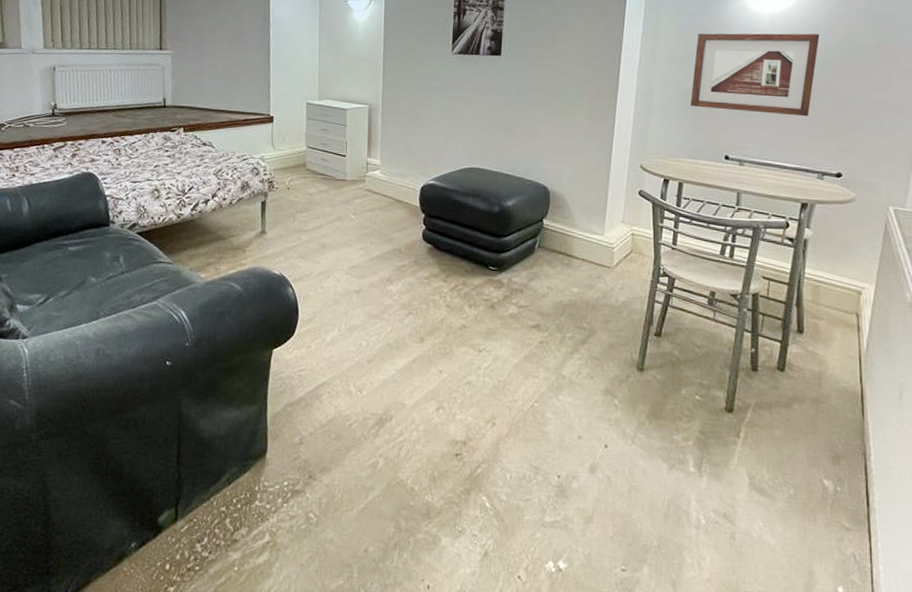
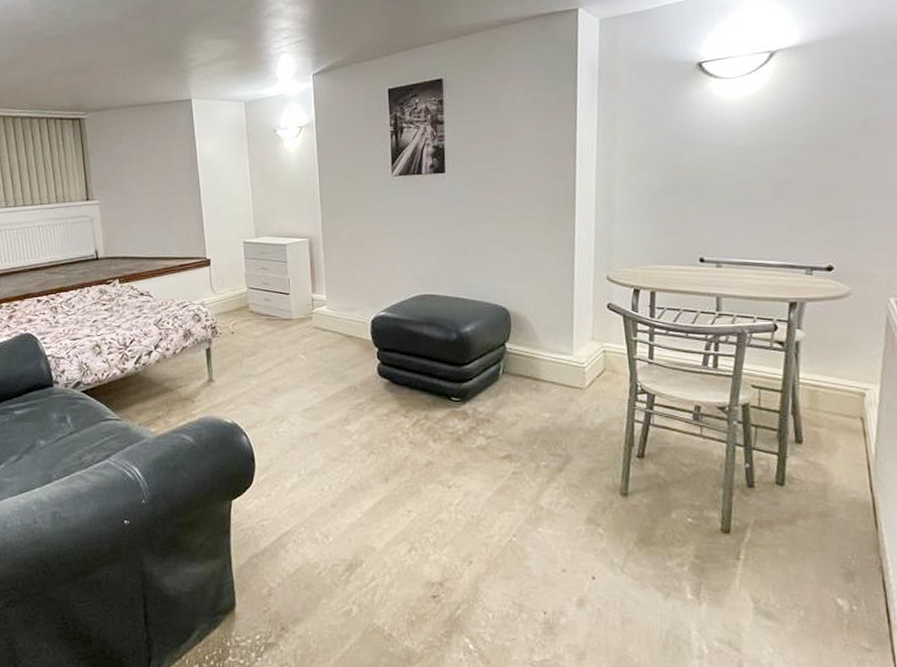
picture frame: present [690,33,820,117] -> none [656,116,797,209]

